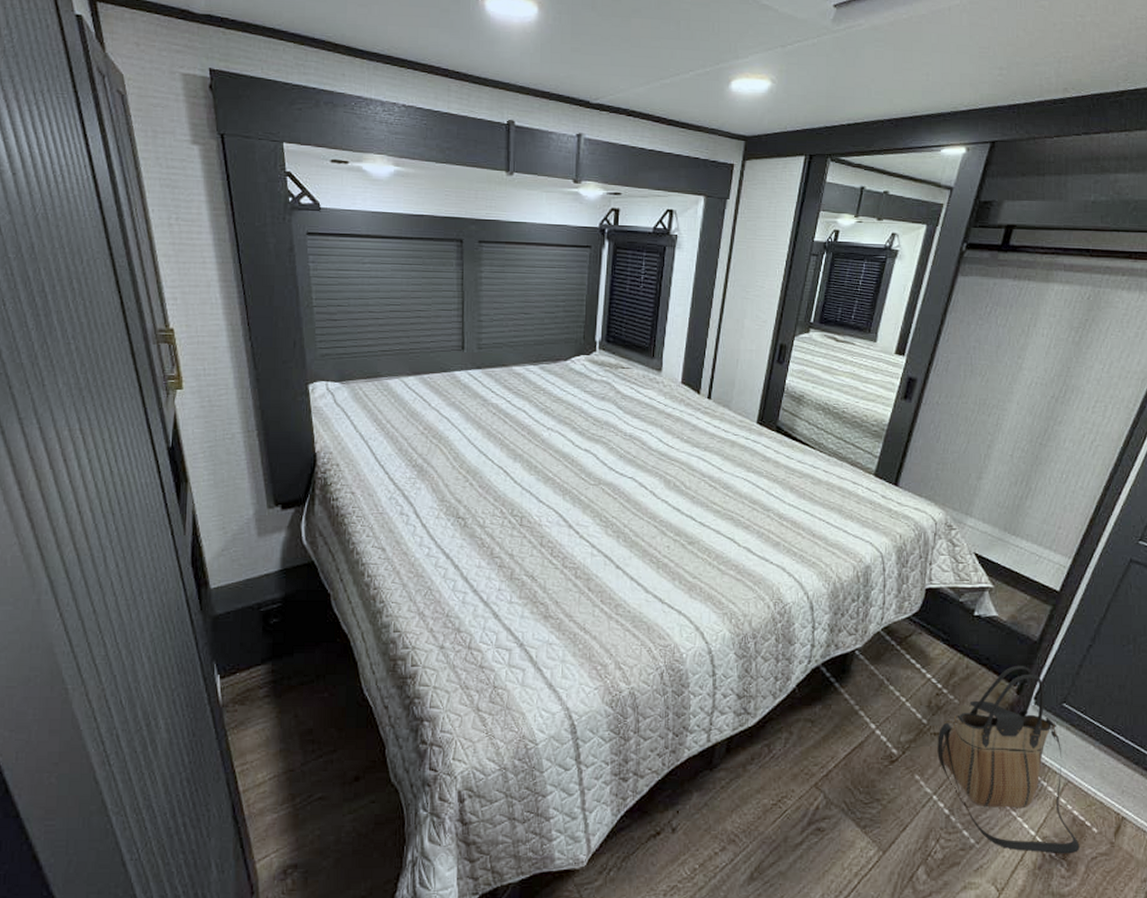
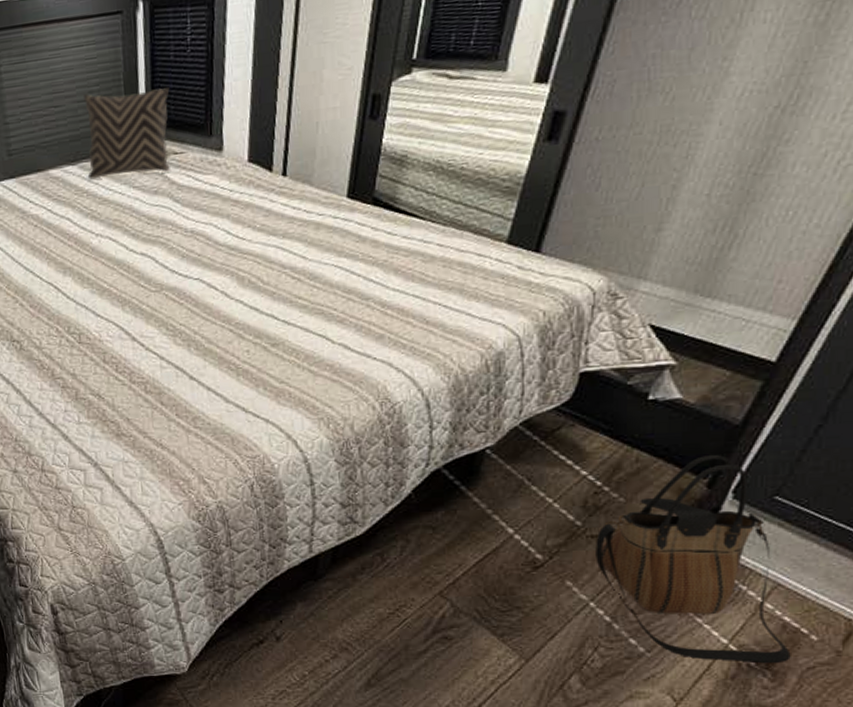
pillow: none [546,307,623,382] -> present [84,86,170,180]

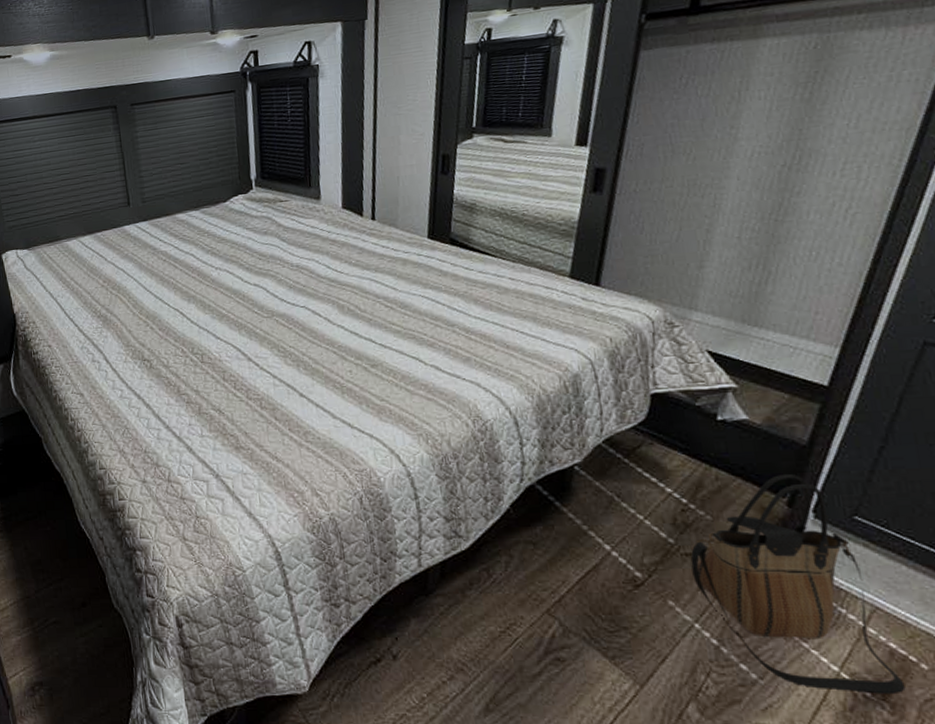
pillow: present [84,86,170,180] -> none [205,148,277,222]

